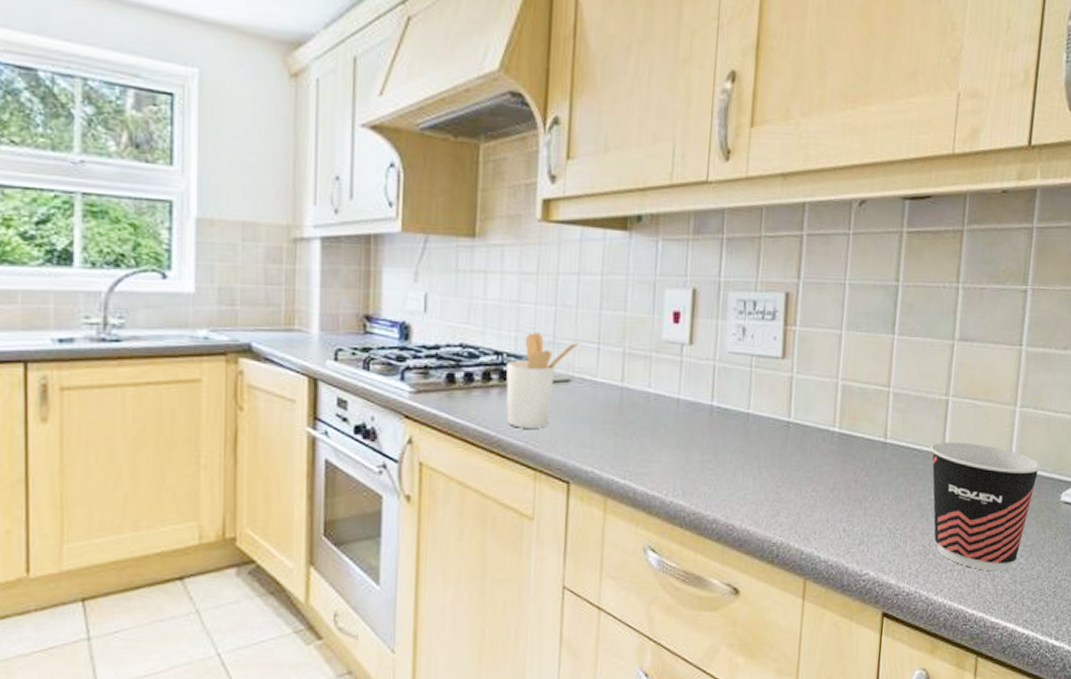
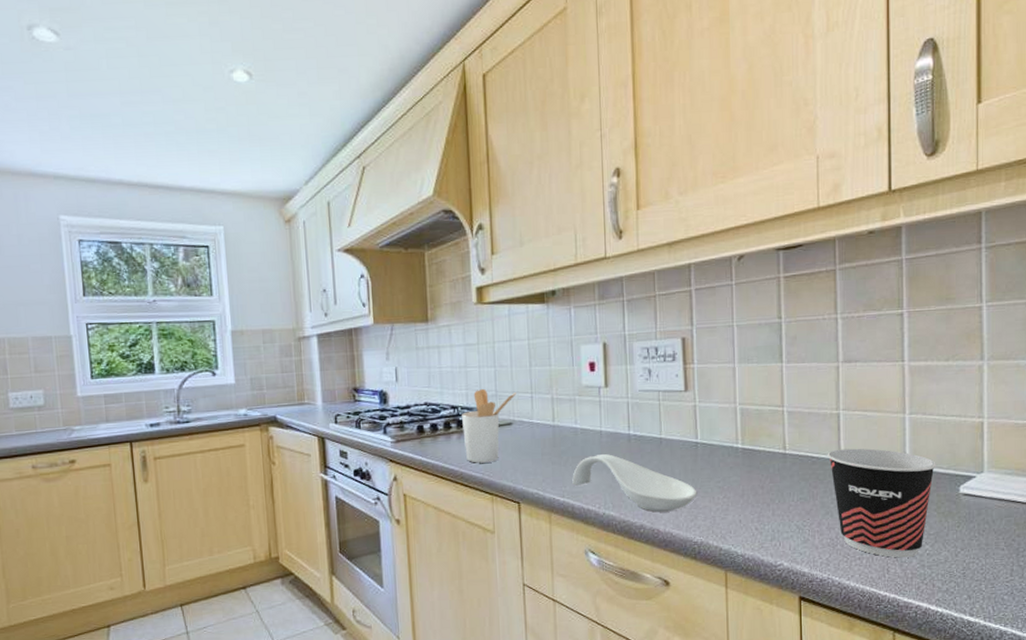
spoon rest: none [637,428,783,504] -> present [572,454,697,513]

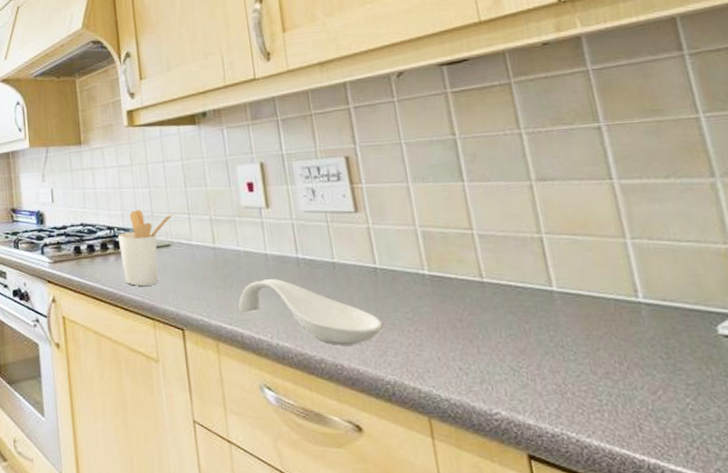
cup: present [827,448,937,558] -> none [534,277,682,413]

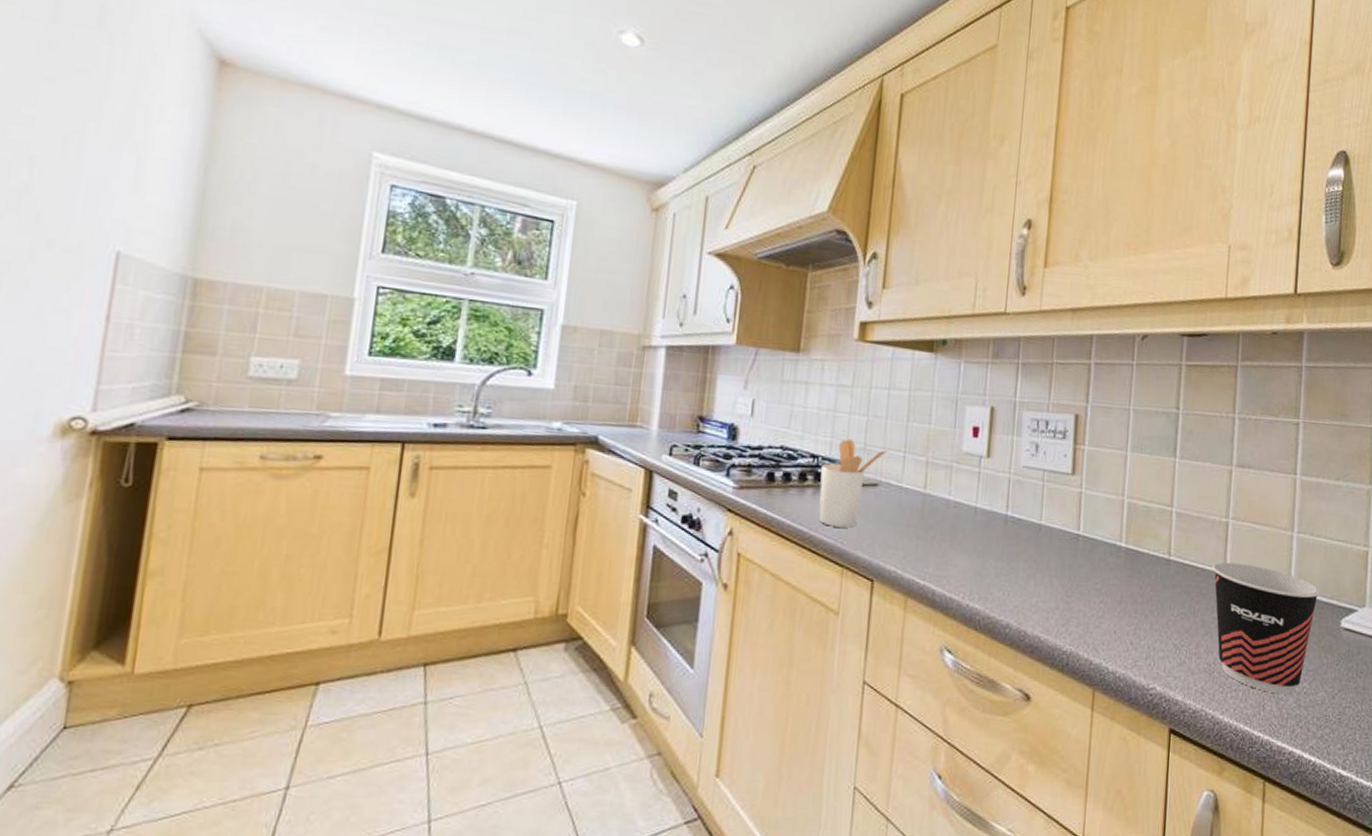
spoon rest: present [238,279,384,345] -> none [936,534,1073,612]
cup: none [534,277,682,413] -> present [1212,562,1321,695]

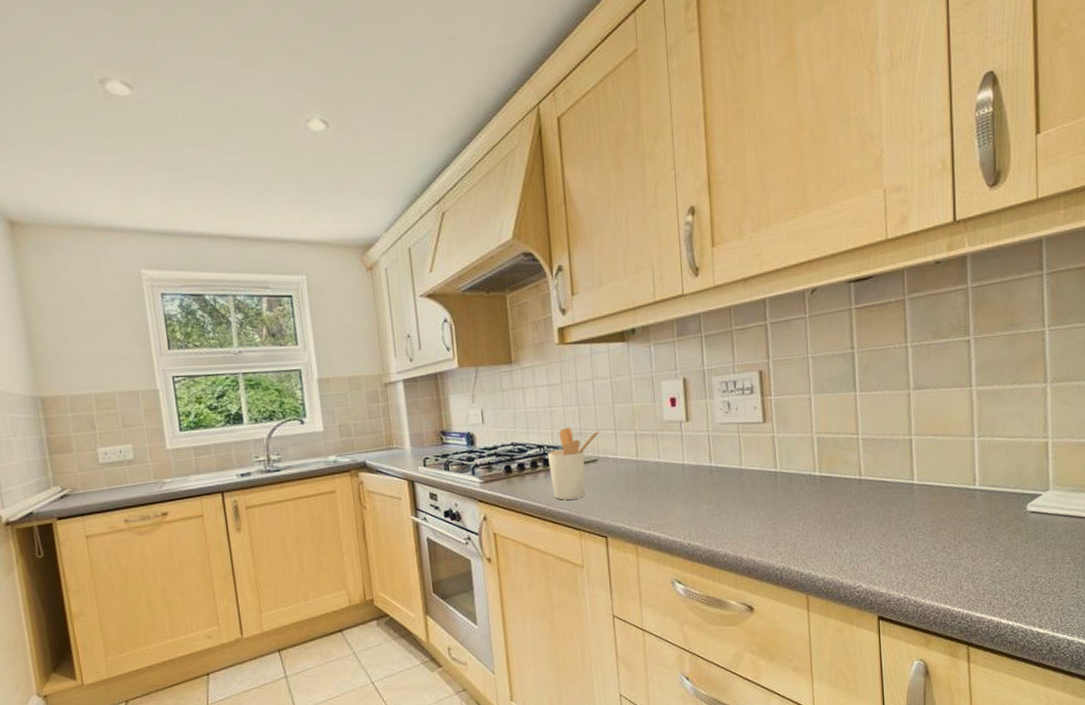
cup: present [1212,562,1321,695] -> none [901,471,1006,576]

